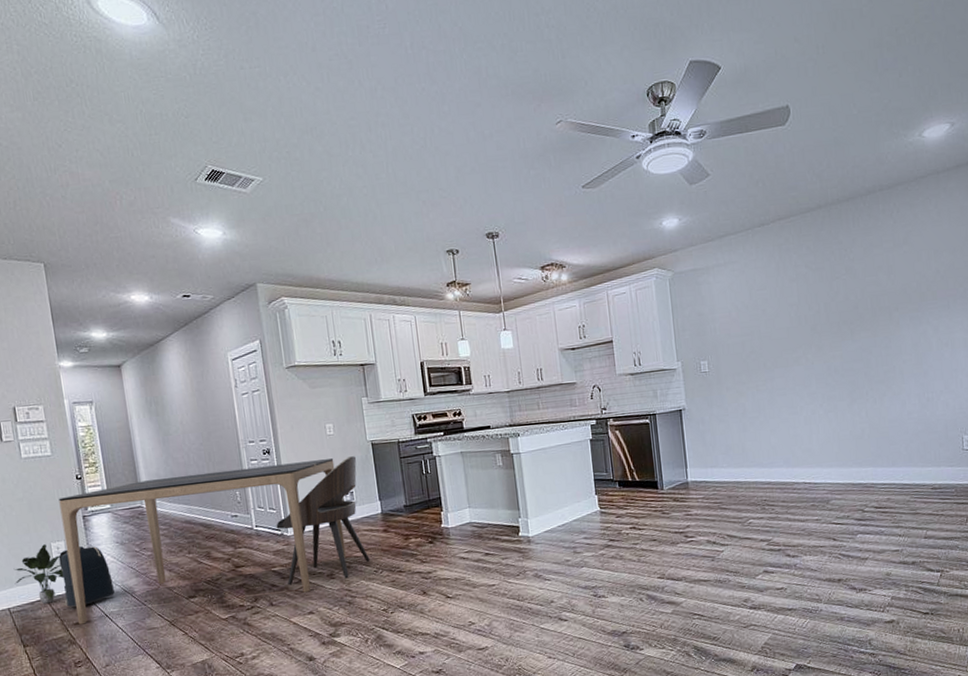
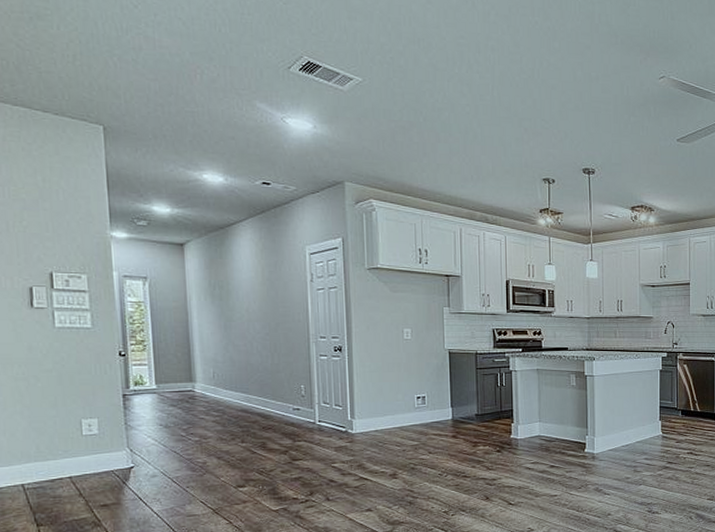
potted plant: present [13,544,64,604] -> none [32,420,94,482]
dining table: present [58,458,347,625] -> none [96,362,412,507]
backpack: present [58,546,115,607] -> none [89,426,152,488]
dining chair: present [276,456,370,586] -> none [341,362,436,482]

